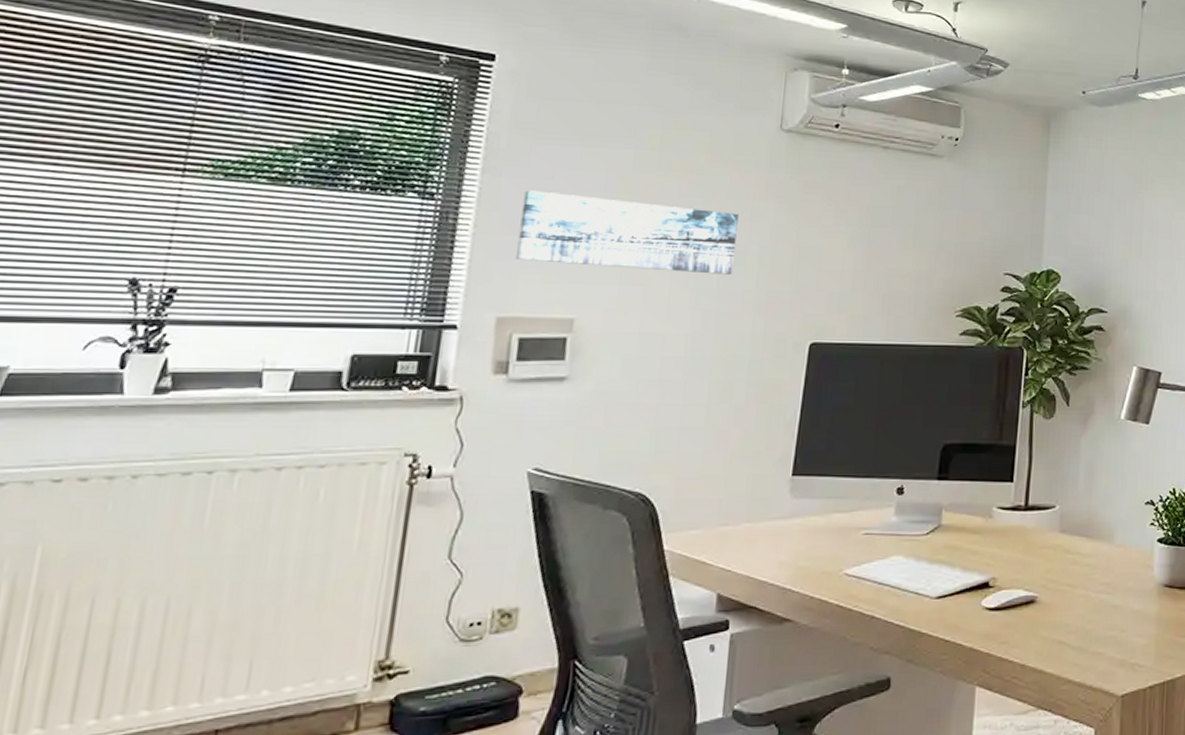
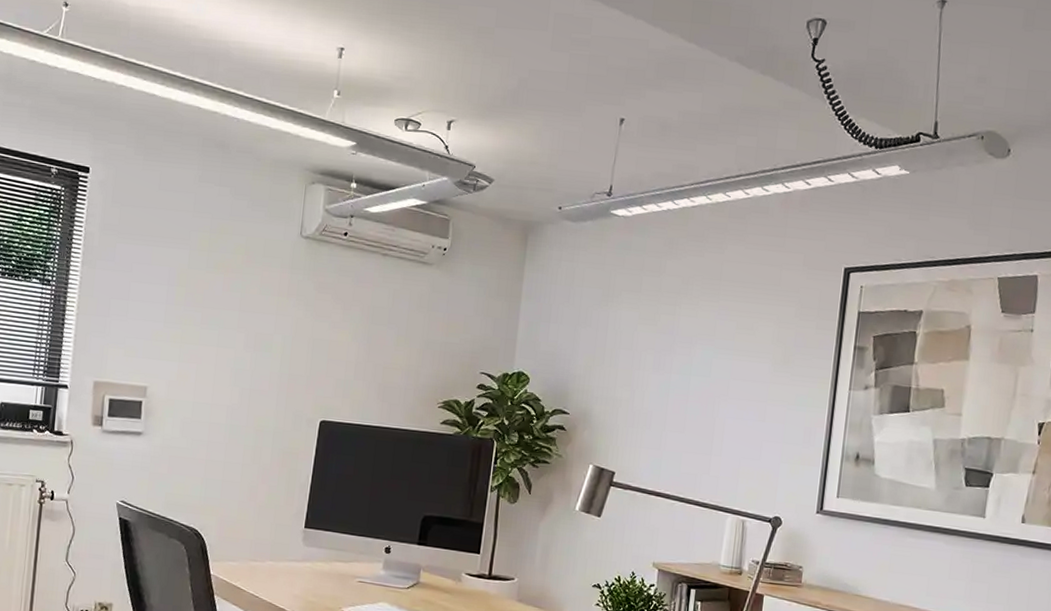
wall art: present [515,190,739,275] -> none [105,280,267,359]

